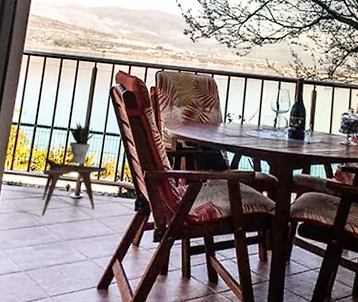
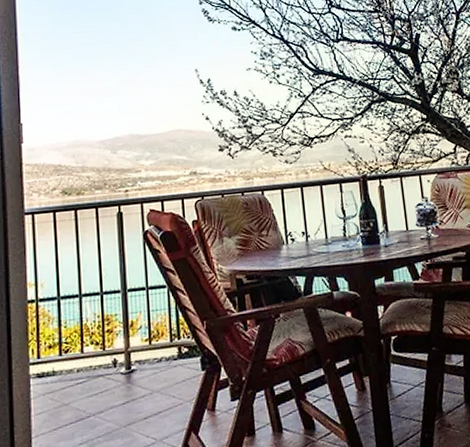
side table: present [31,156,112,216] -> none [62,325,165,405]
potted plant: present [69,120,97,164] -> none [101,277,137,333]

